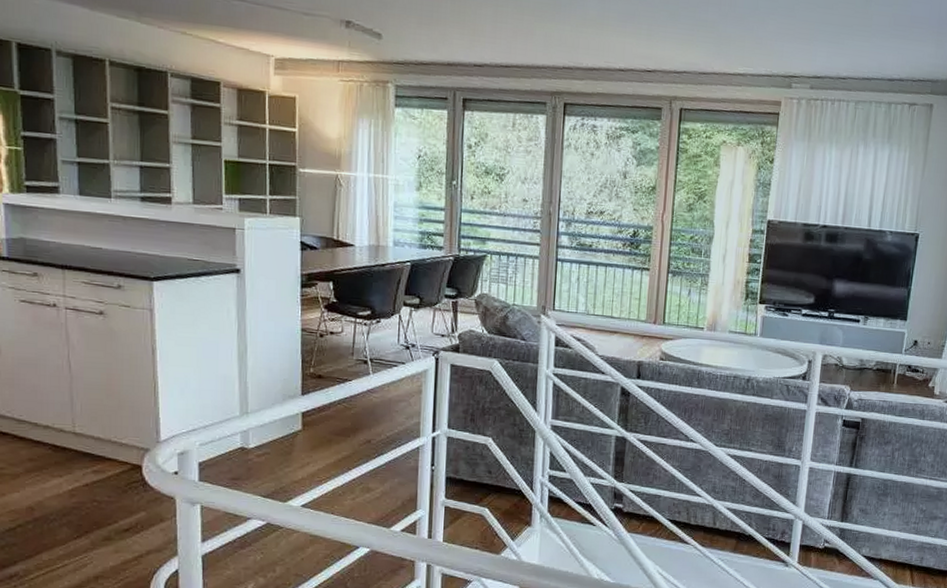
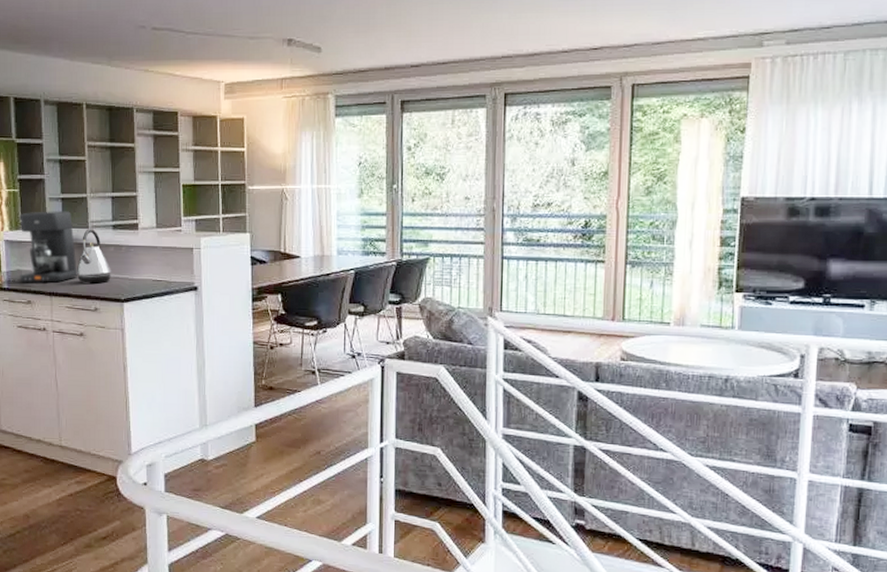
coffee maker: none [23,174,98,255] -> present [20,210,78,283]
kettle: none [95,198,140,259] -> present [76,229,112,284]

